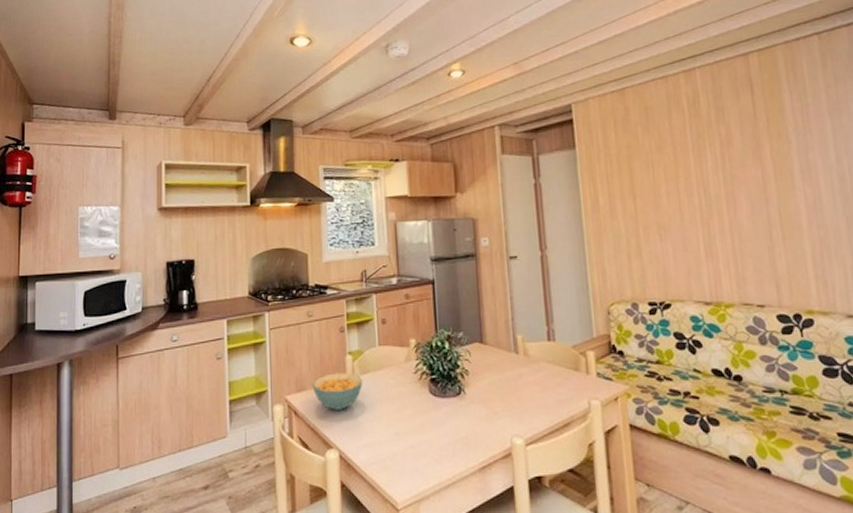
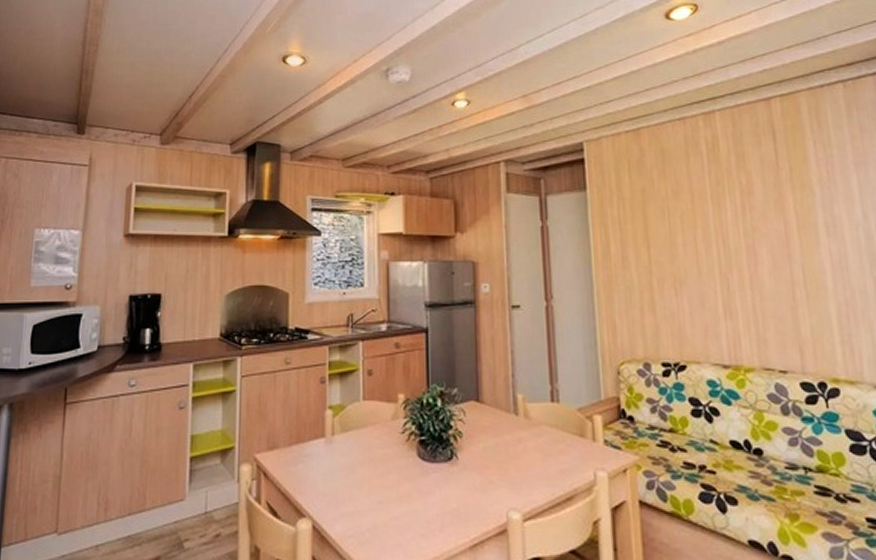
cereal bowl: present [312,372,363,410] -> none [286,429,344,473]

